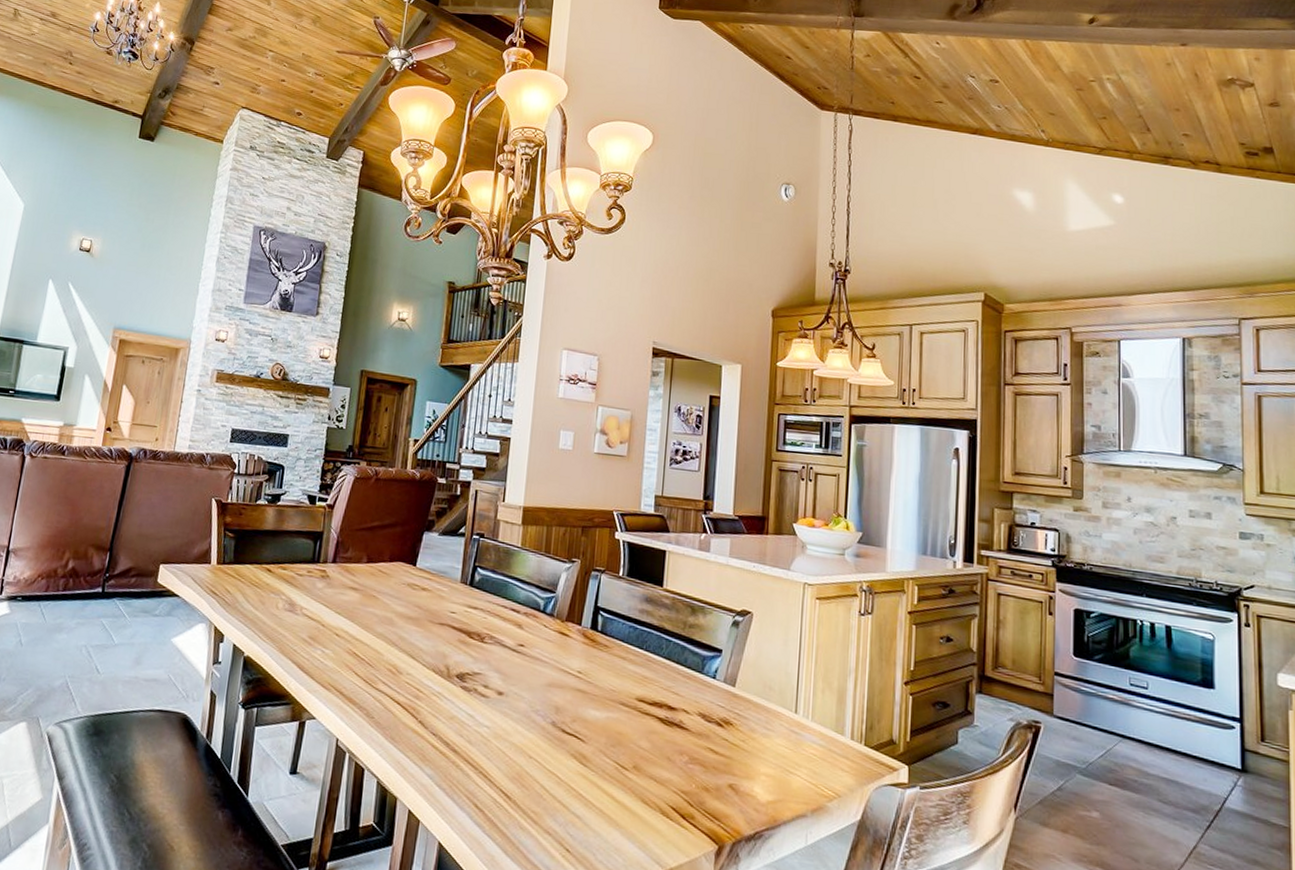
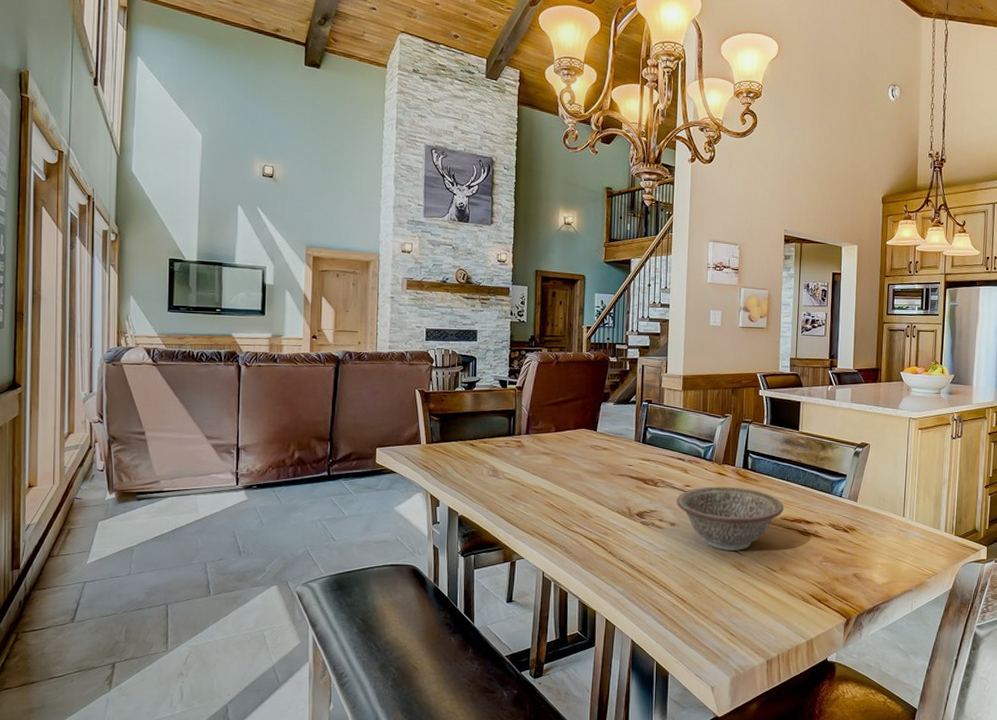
decorative bowl: none [506,648,641,737] -> present [676,486,784,551]

